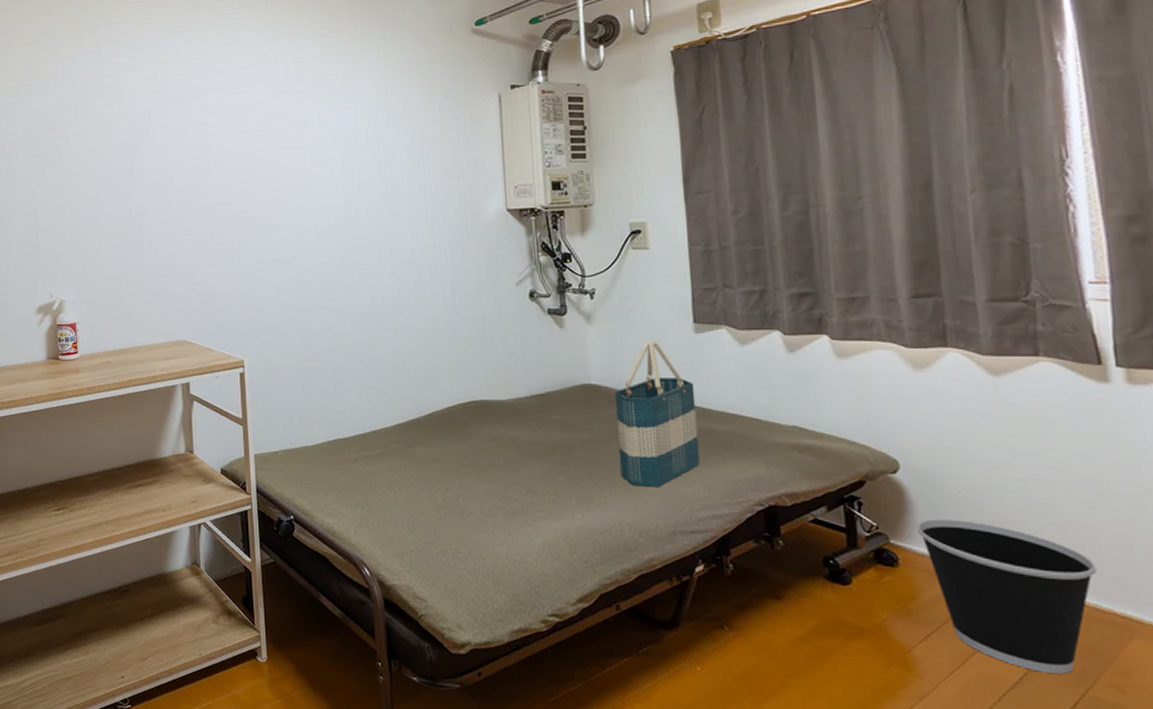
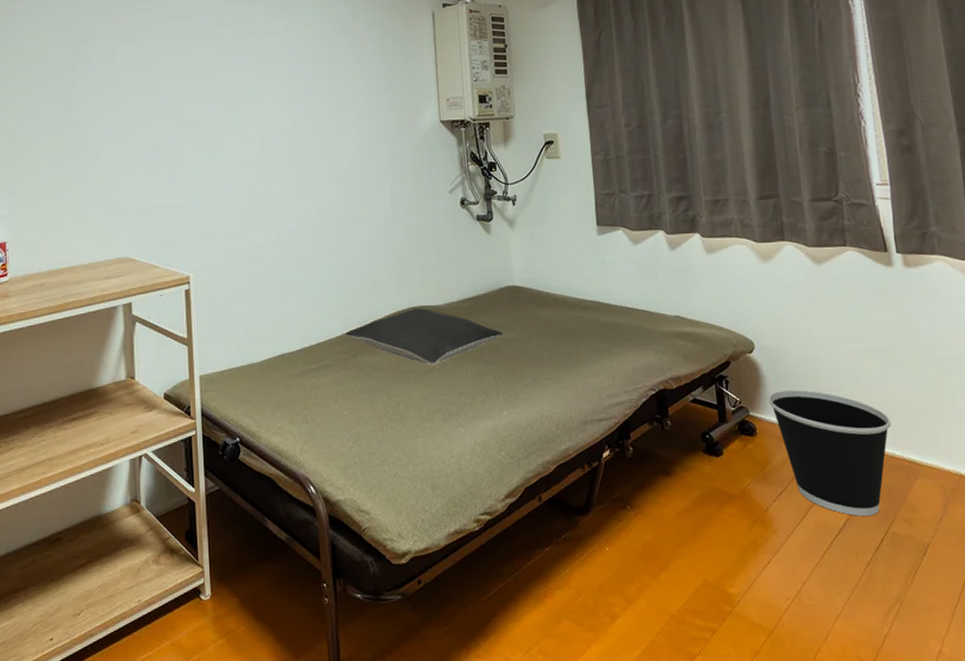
pillow: none [401,403,577,461] -> present [345,308,503,366]
tote bag: present [614,341,701,487] -> none [533,243,605,381]

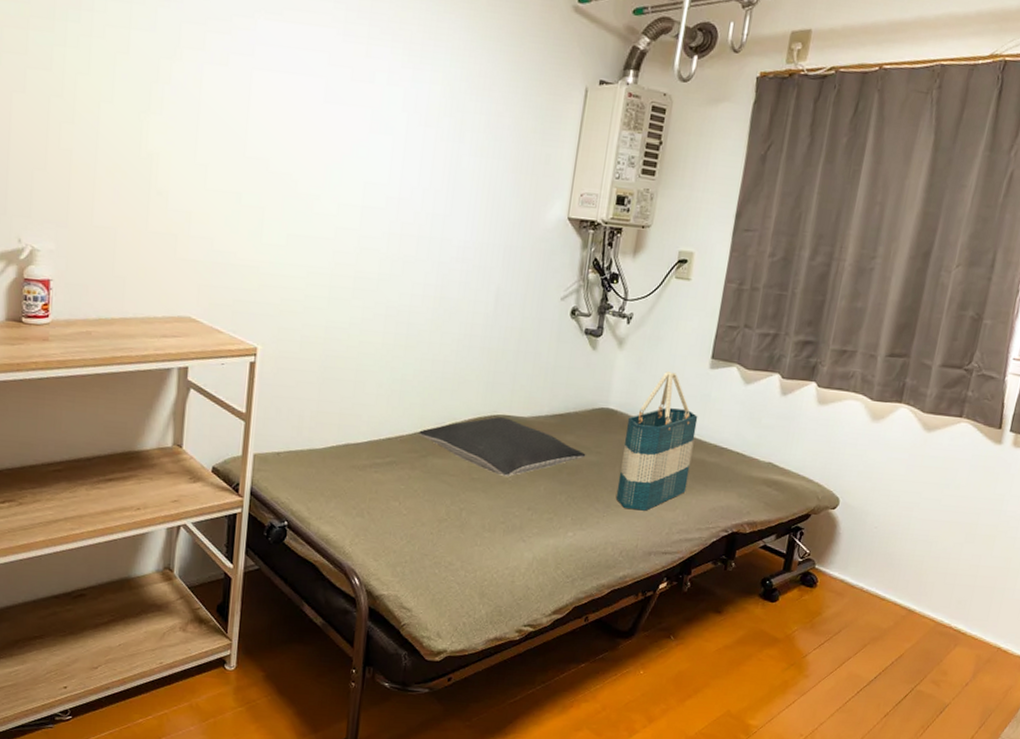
tote bag: none [533,243,605,381] -> present [616,371,698,511]
wastebasket: present [768,390,891,516] -> none [837,549,950,673]

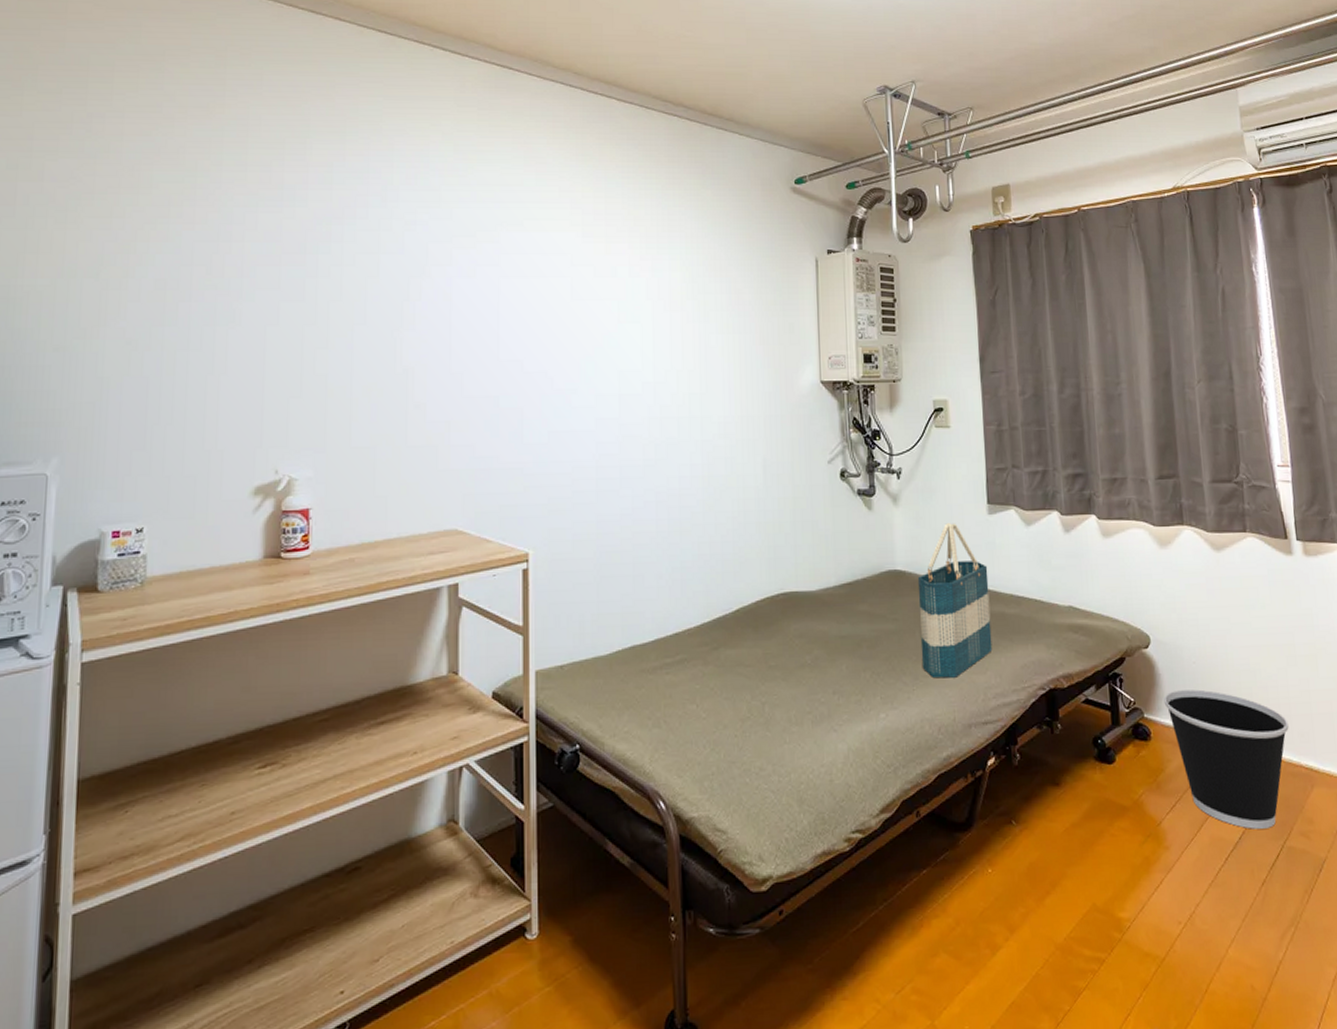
pillow: present [419,417,586,477] -> none [707,594,883,660]
wastebasket: none [837,549,950,673] -> present [1163,689,1289,829]

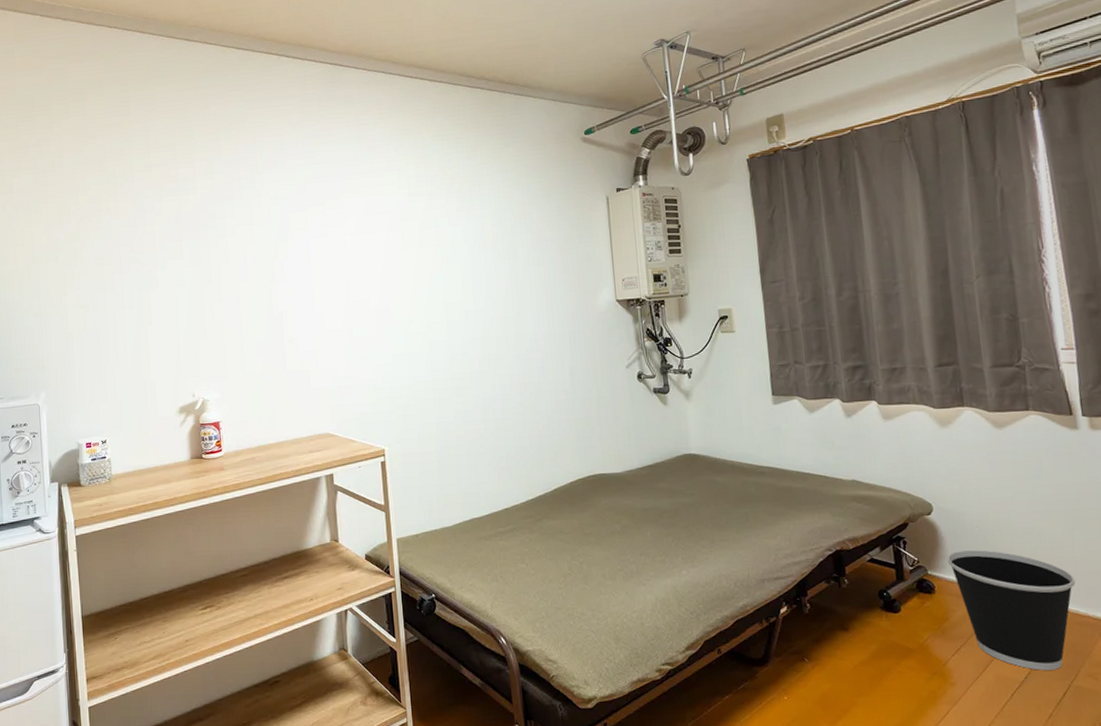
tote bag: present [917,523,993,679] -> none [710,413,782,542]

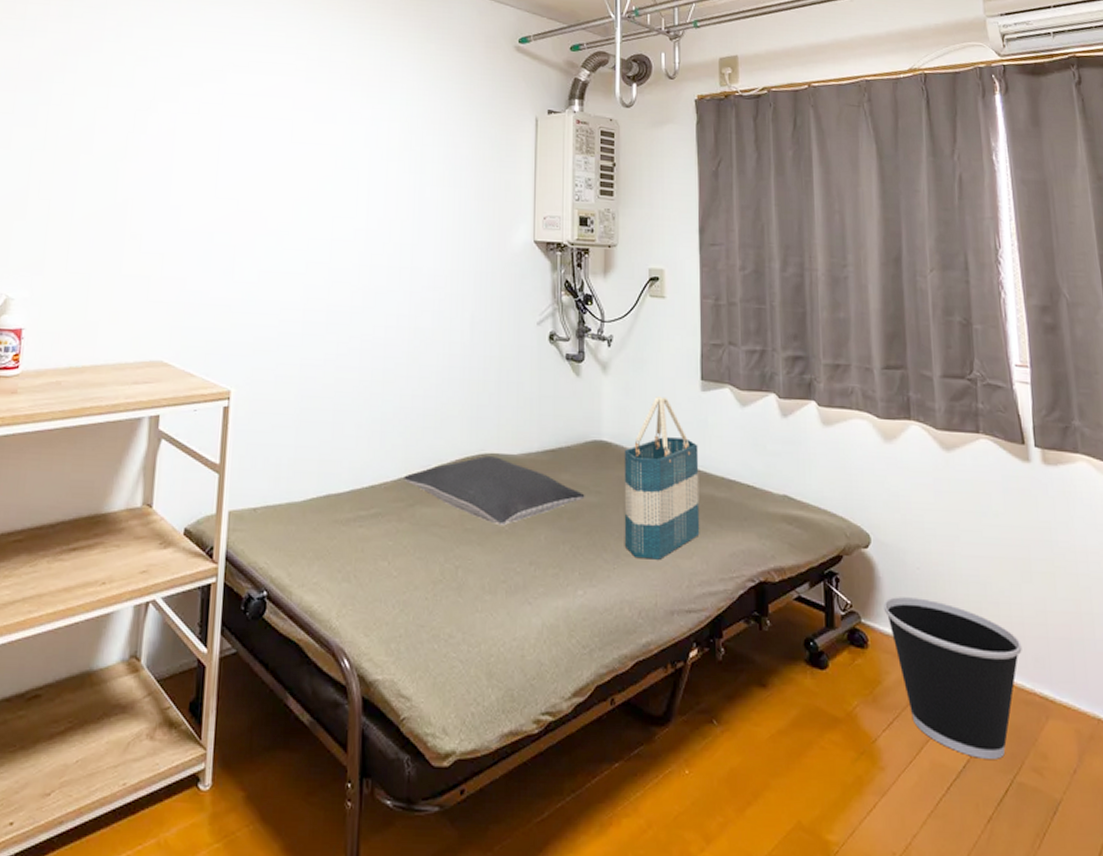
pillow: none [530,476,681,529] -> present [404,456,585,526]
tote bag: none [710,413,782,542] -> present [624,396,700,560]

